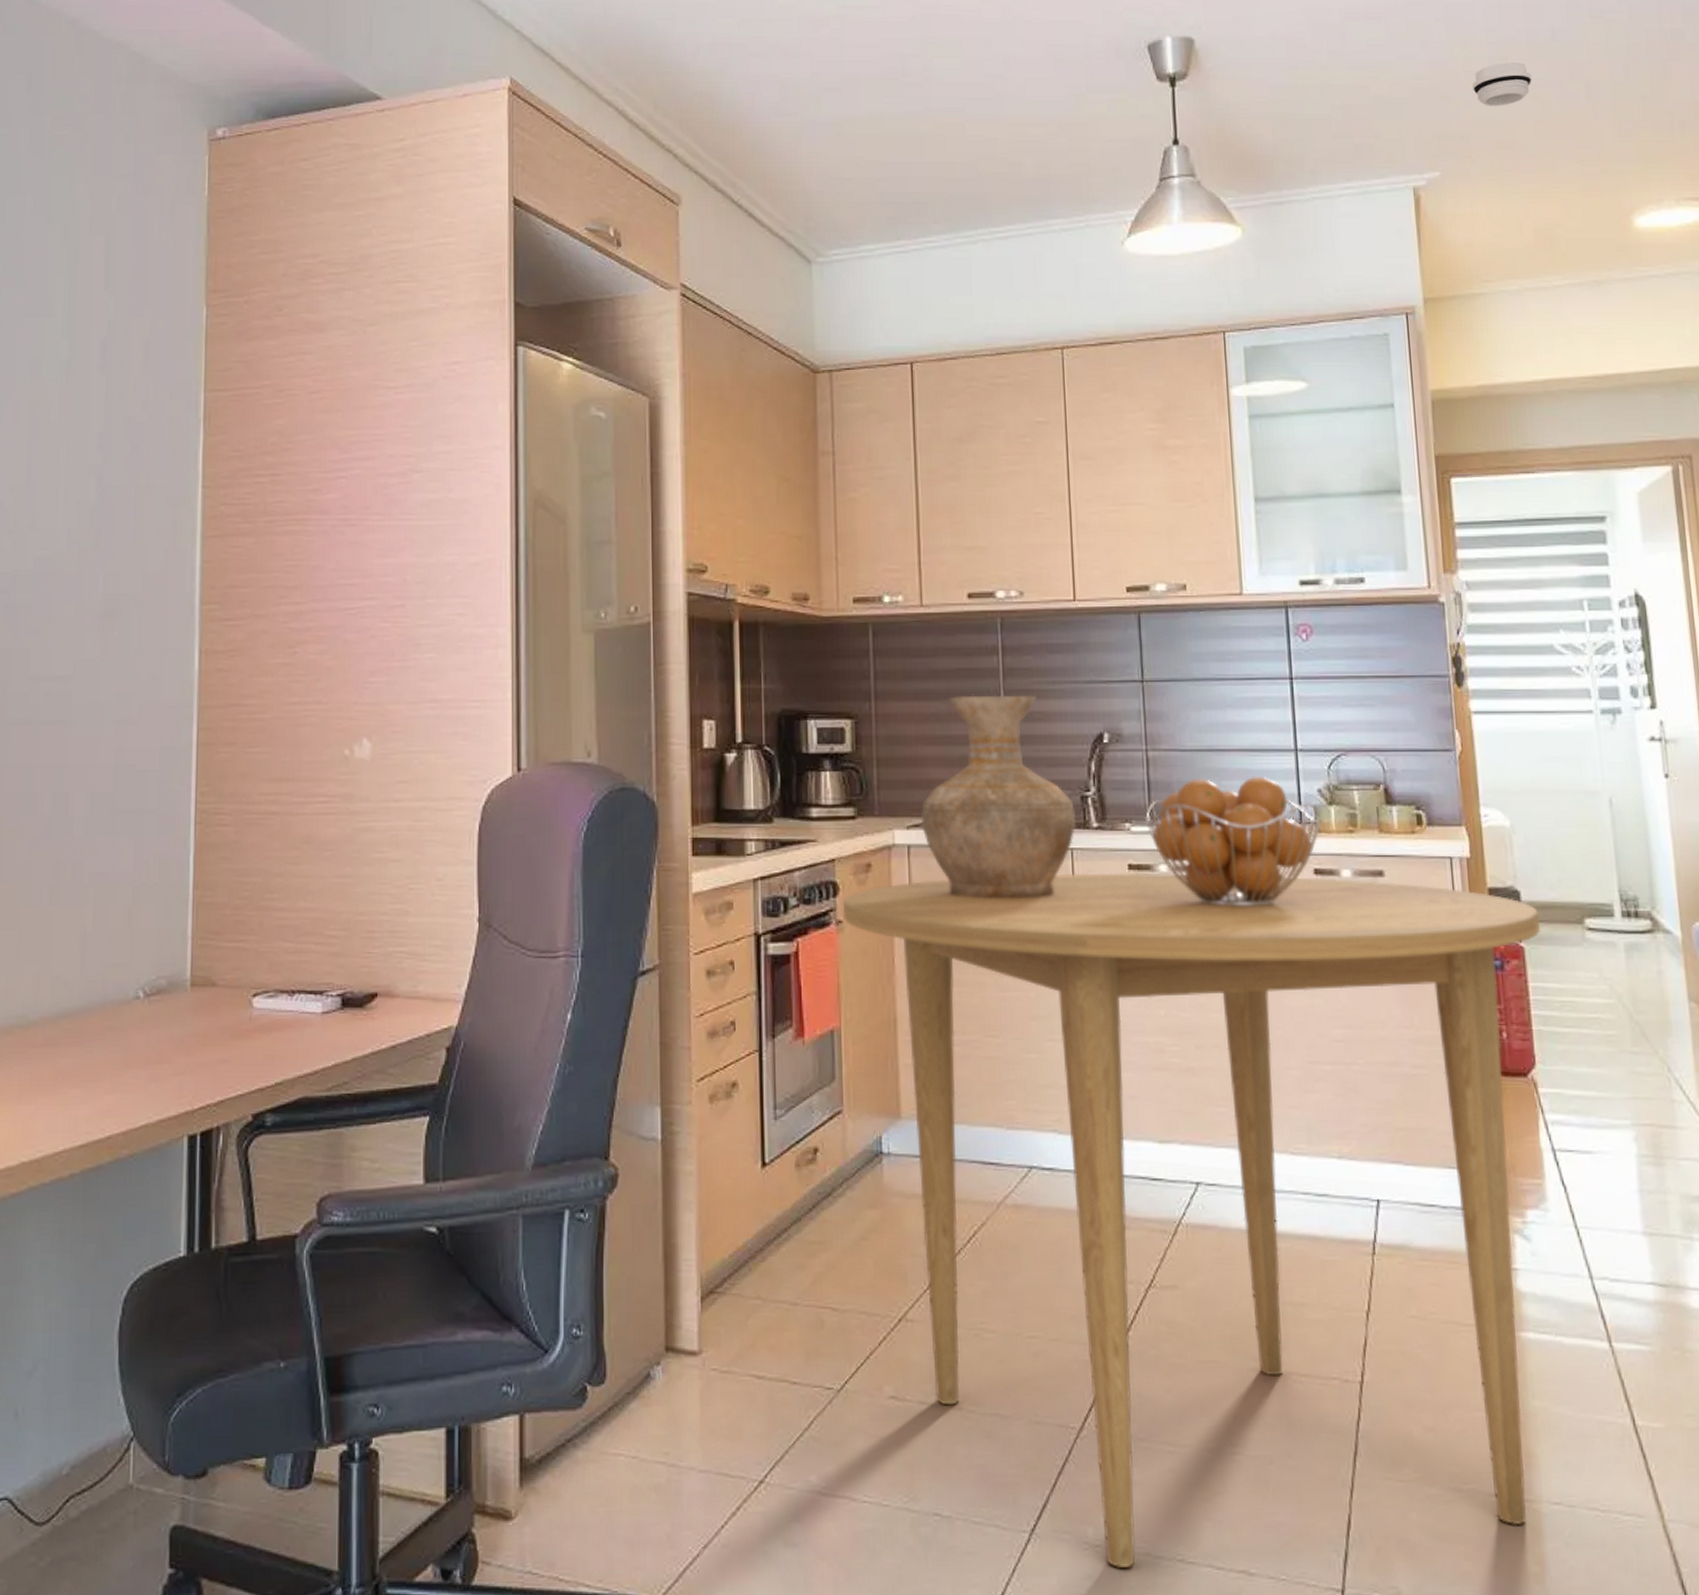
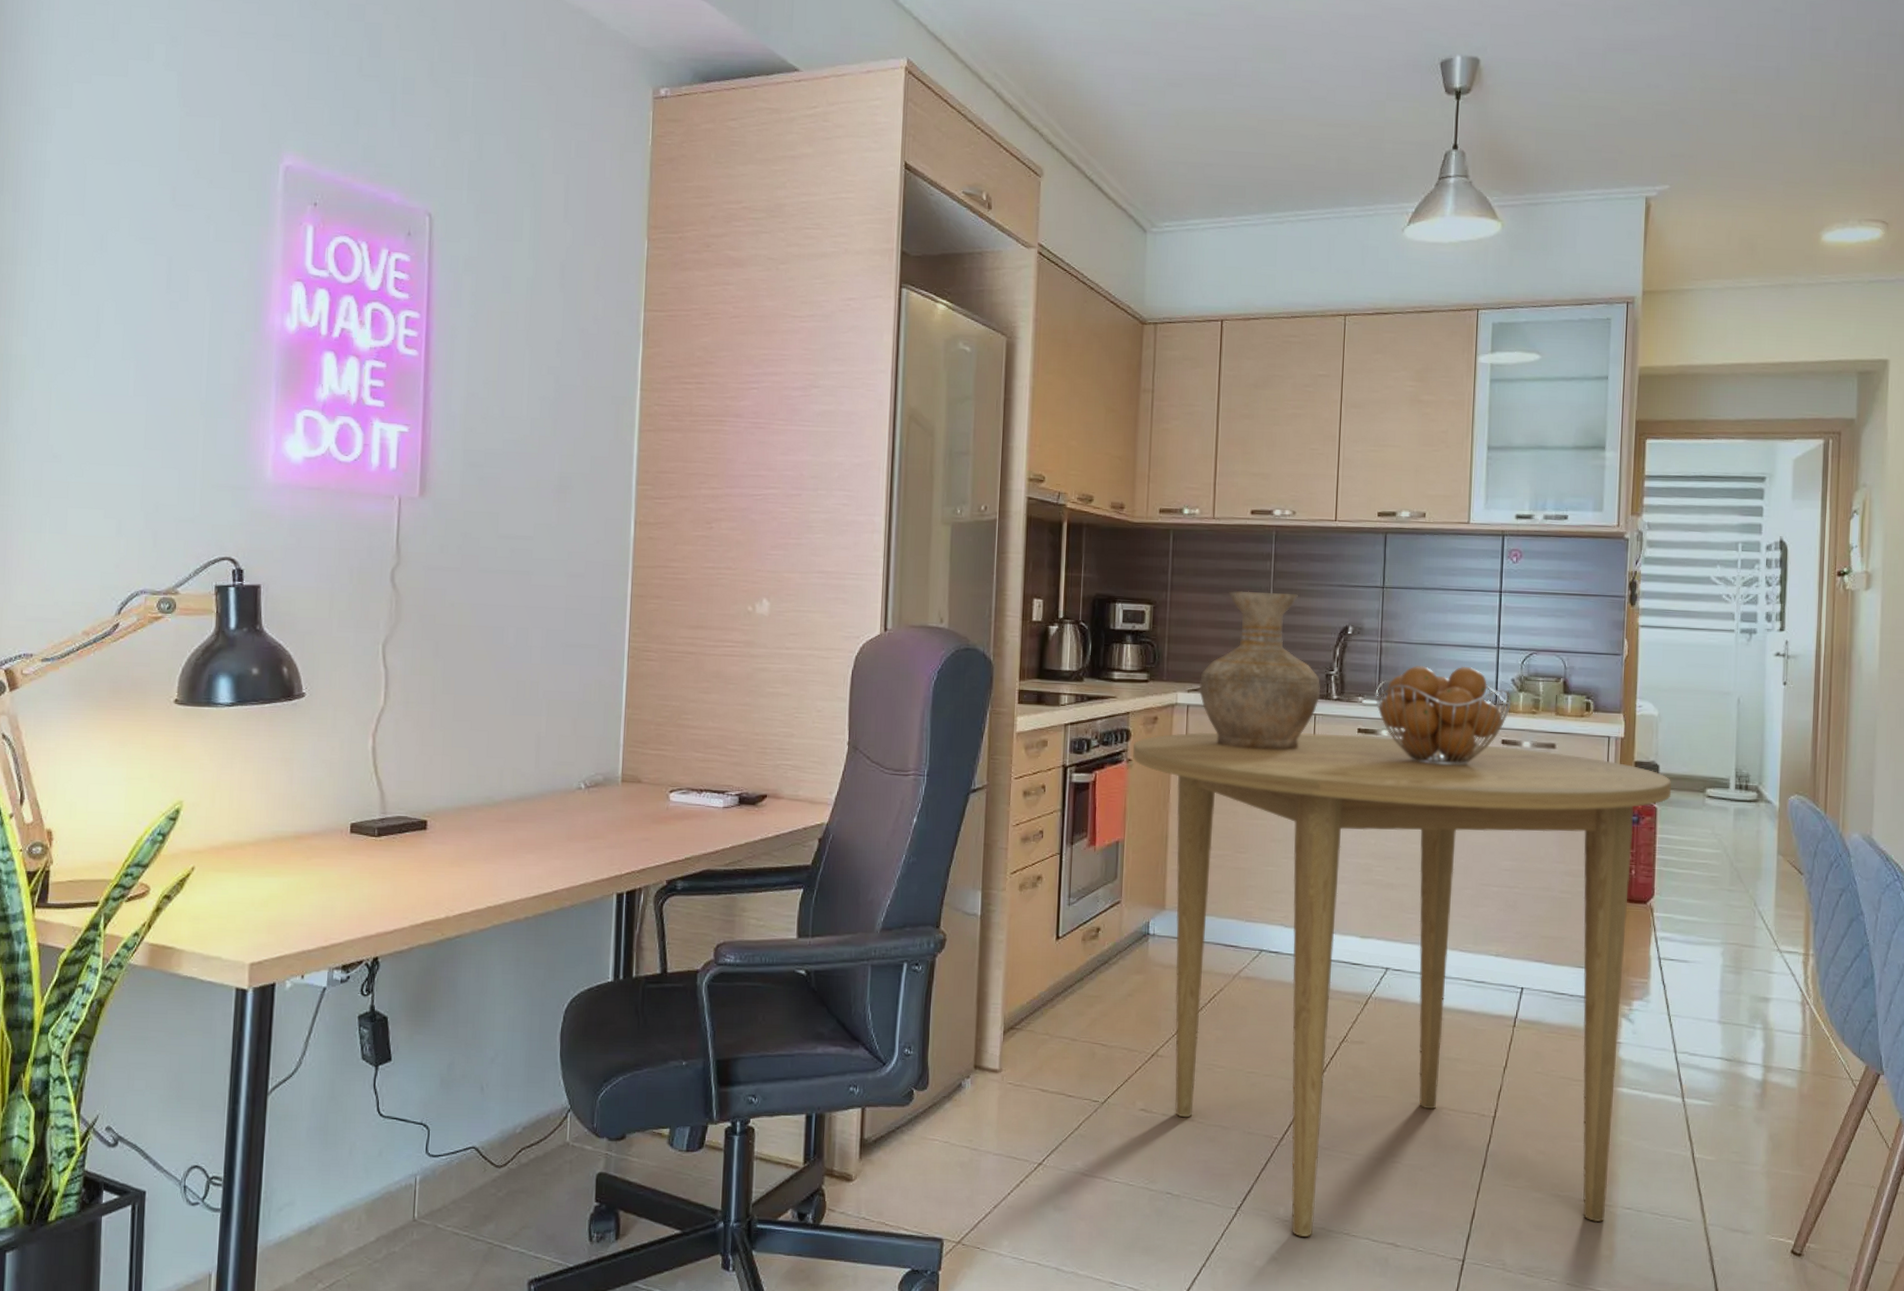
smoke detector: present [1472,62,1532,106] -> none [1705,95,1755,132]

